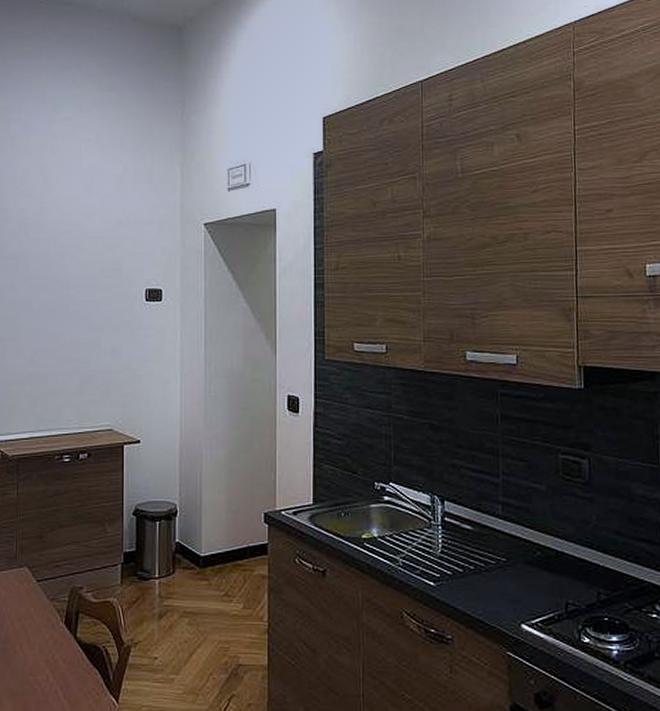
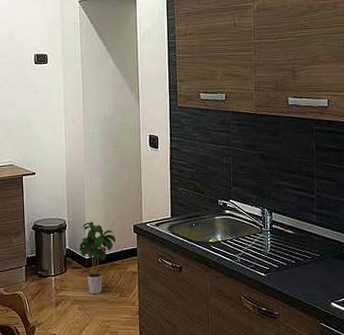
potted plant: none [192,507,240,605] -> present [79,222,116,295]

